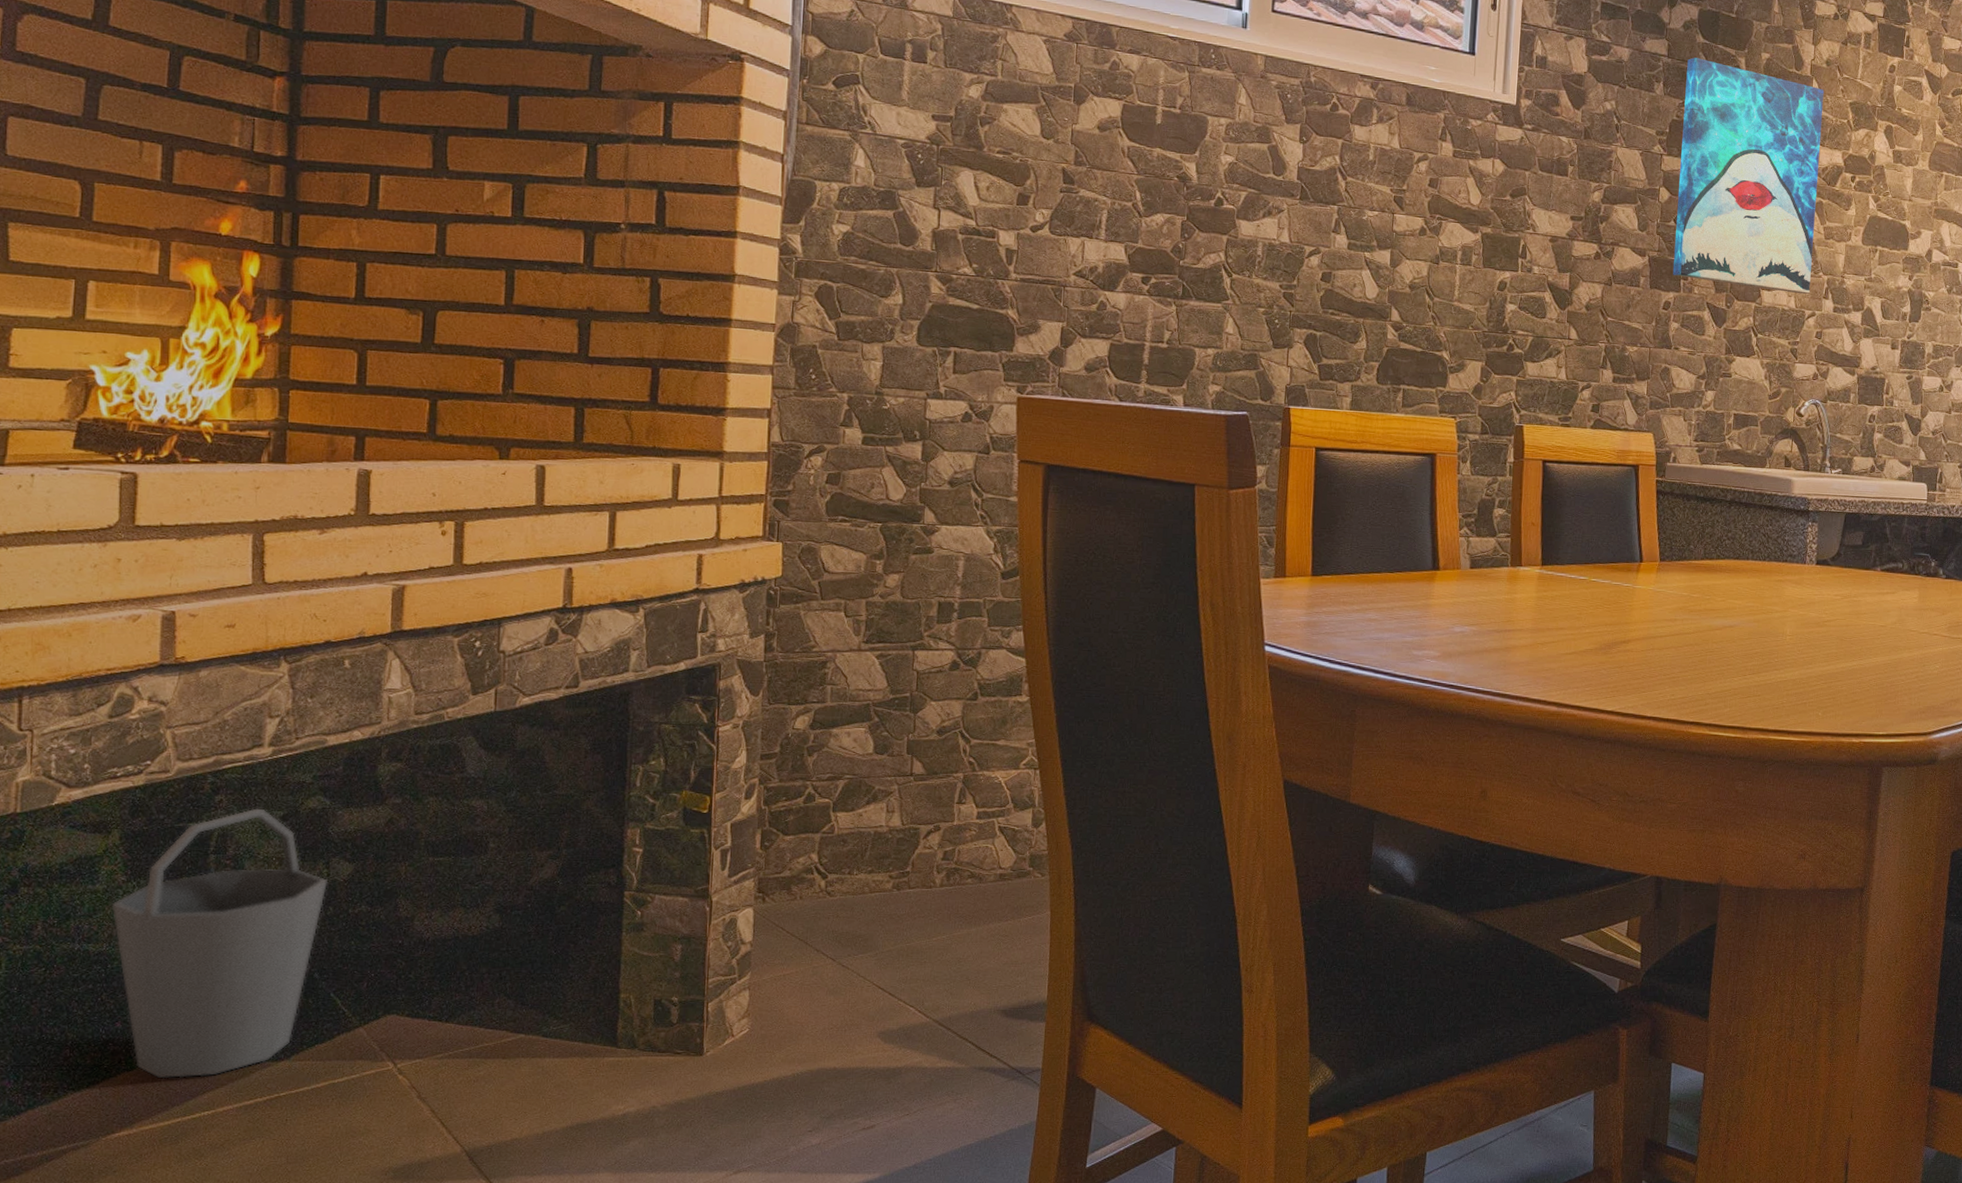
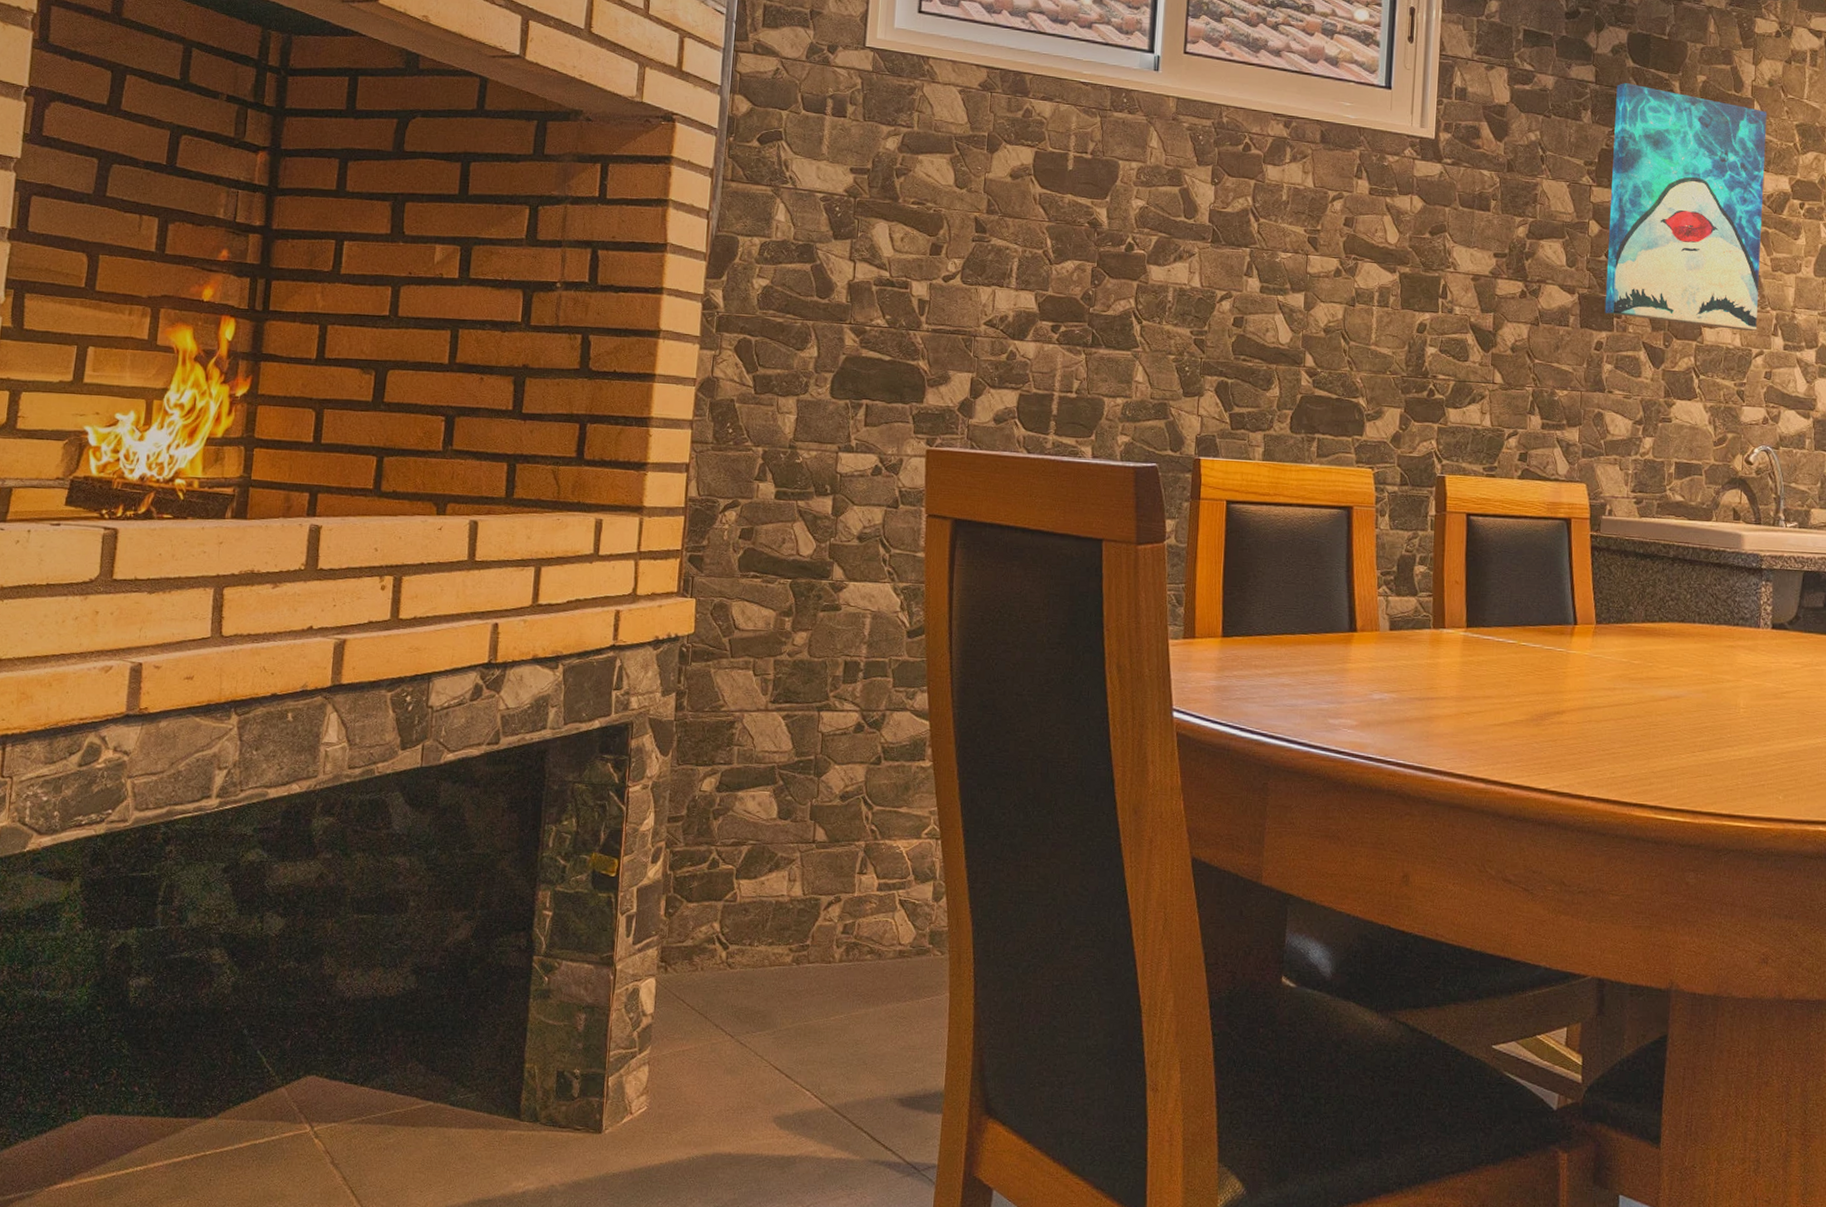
bucket: present [111,808,328,1079] -> none [68,859,261,1131]

